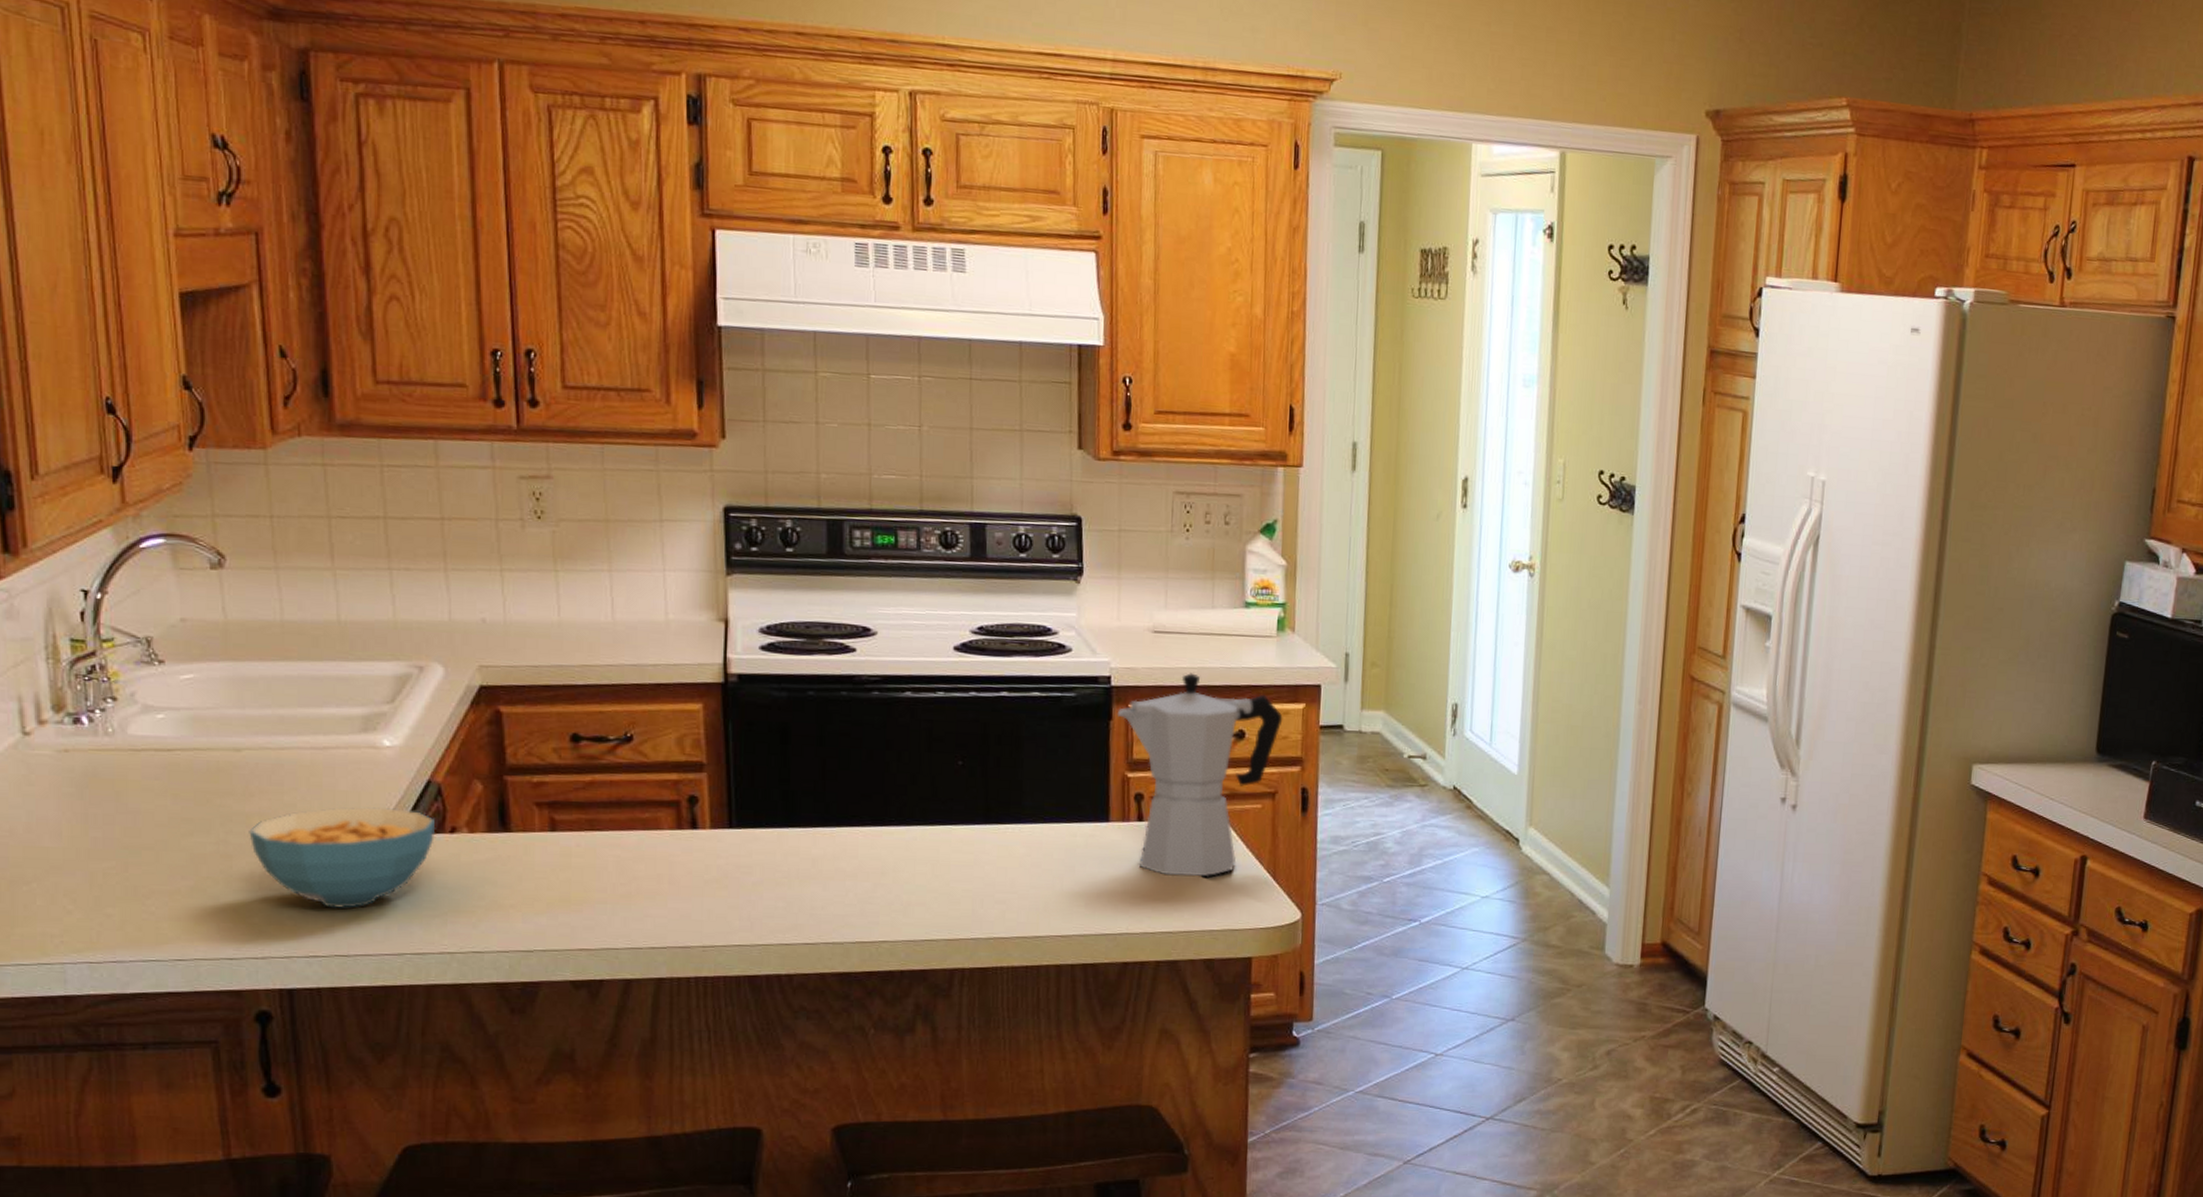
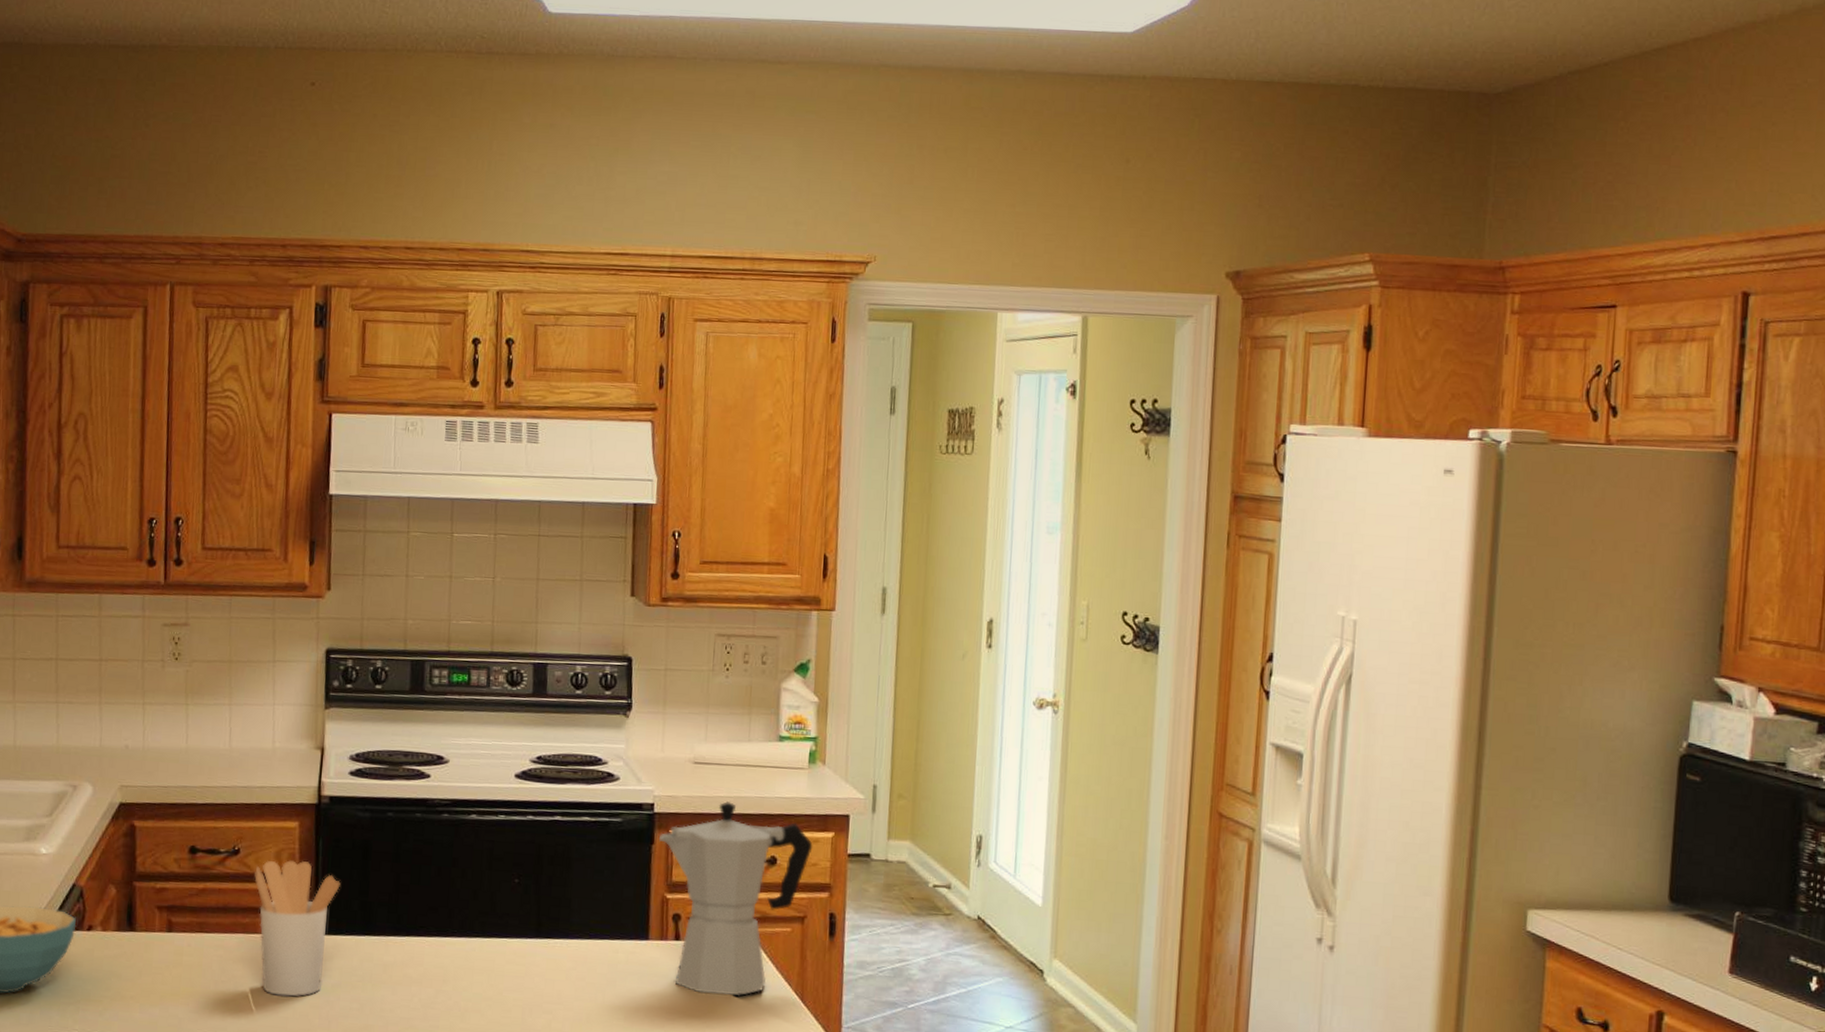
utensil holder: none [653,747,756,898] -> present [254,860,341,997]

